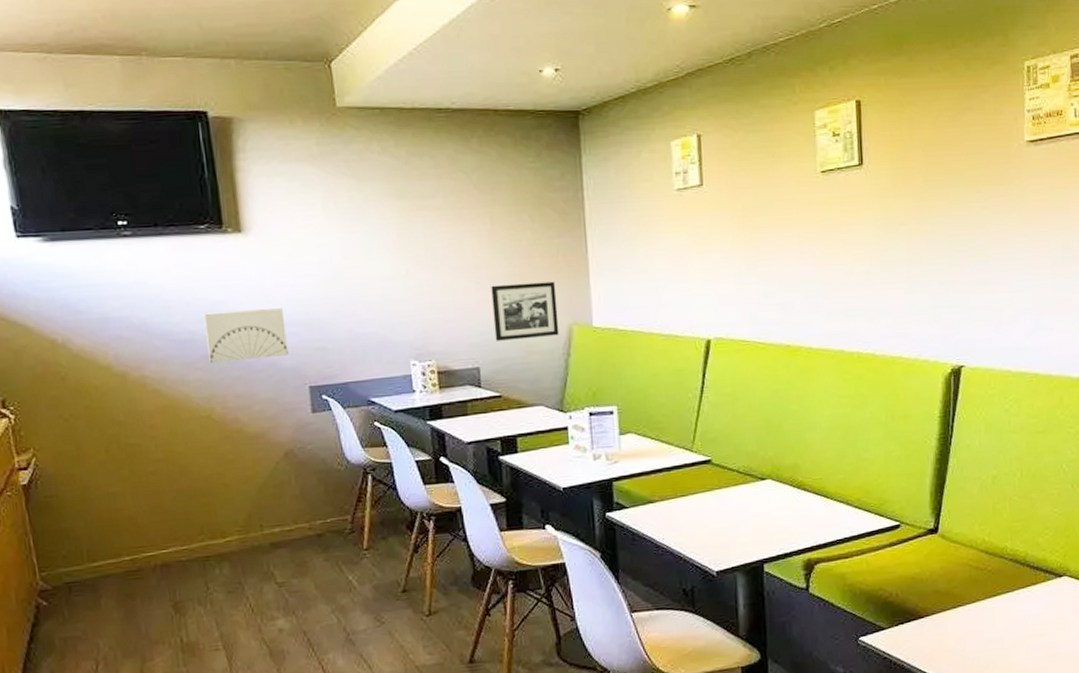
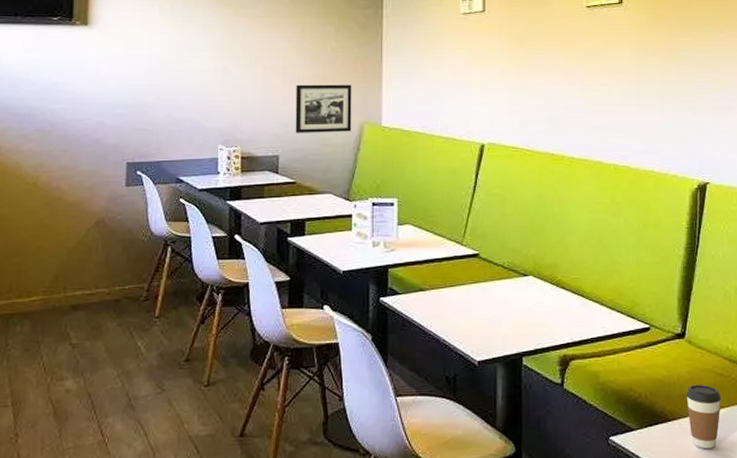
wall art: present [203,307,288,363] -> none [42,91,114,136]
coffee cup: none [939,579,977,643] -> present [686,384,722,449]

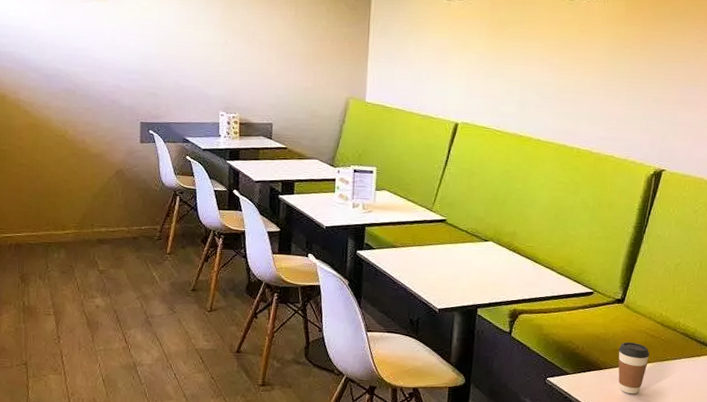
picture frame: present [295,84,352,133] -> none [287,59,340,106]

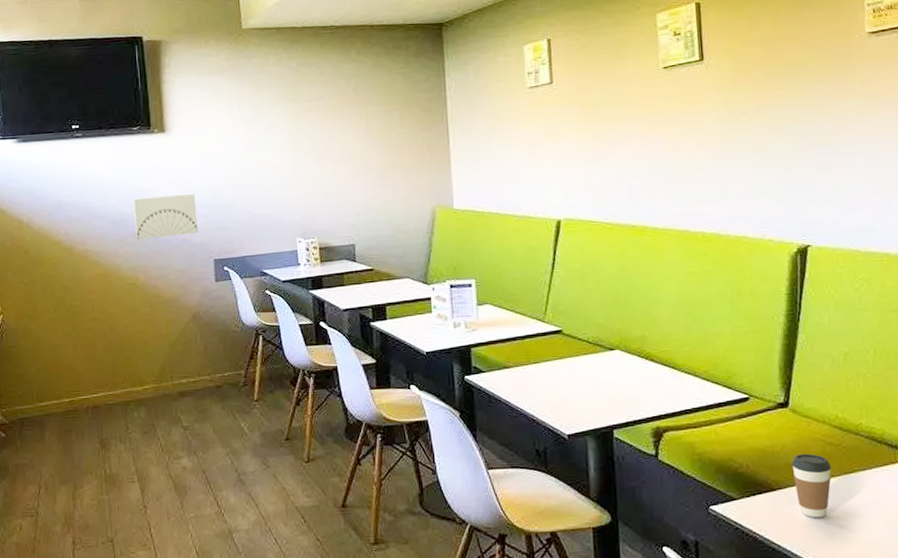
wall art: none [67,56,128,97] -> present [133,193,198,239]

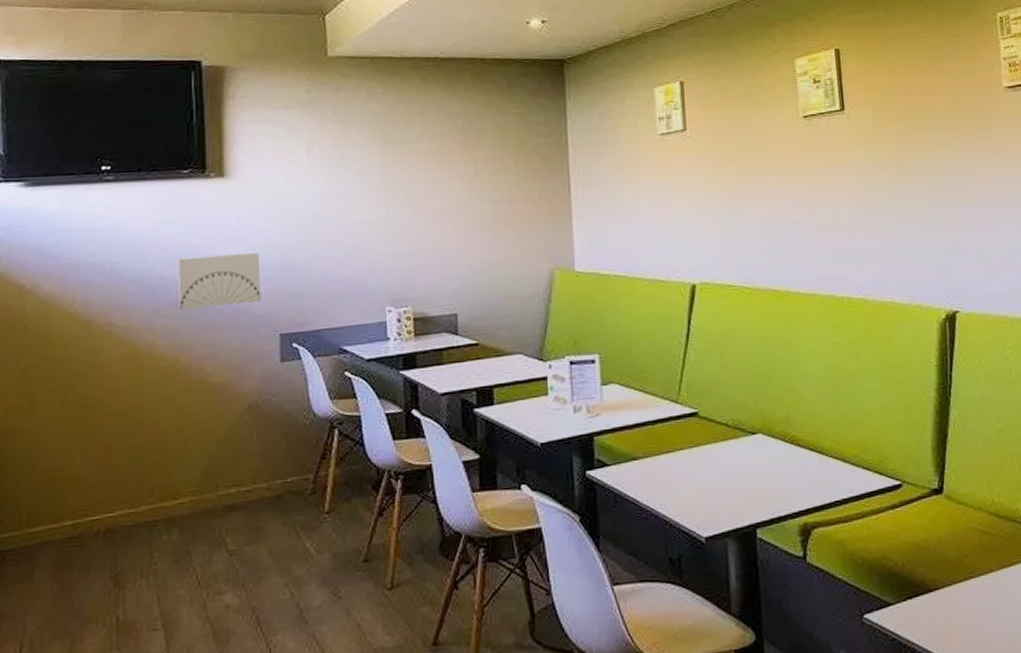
coffee cup: present [791,453,832,518] -> none [948,546,991,621]

